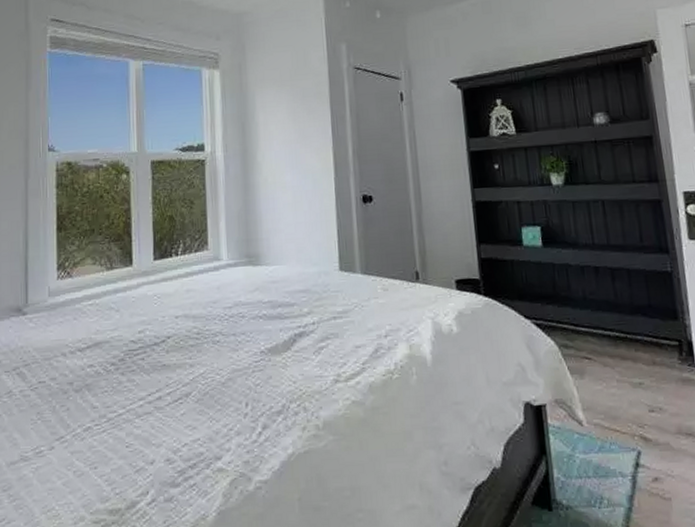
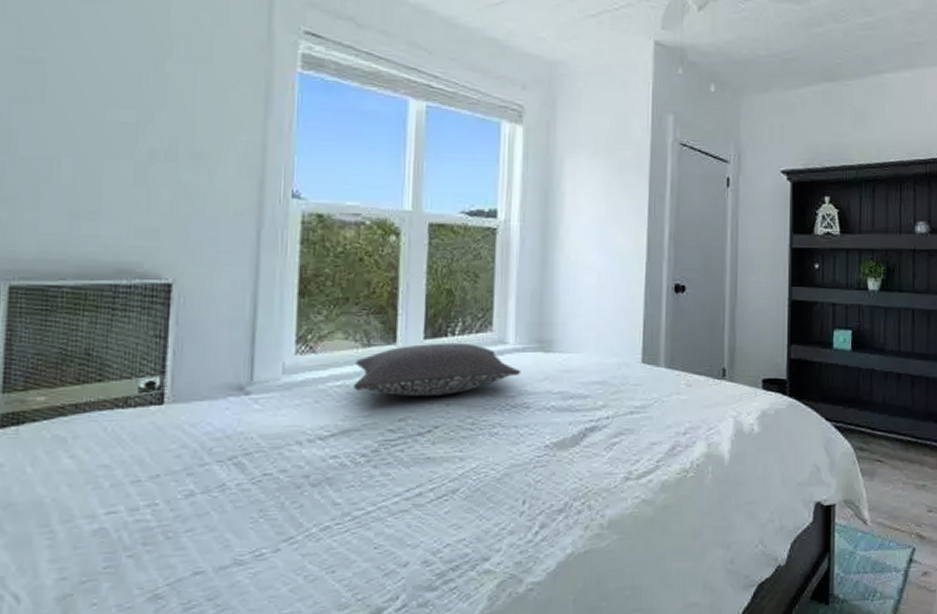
pillow: none [101,261,235,311] -> present [353,342,522,396]

